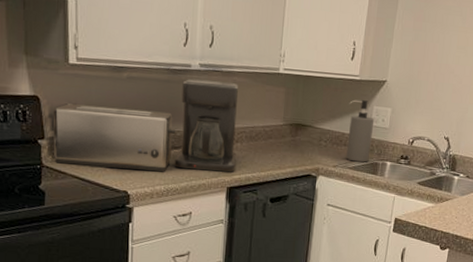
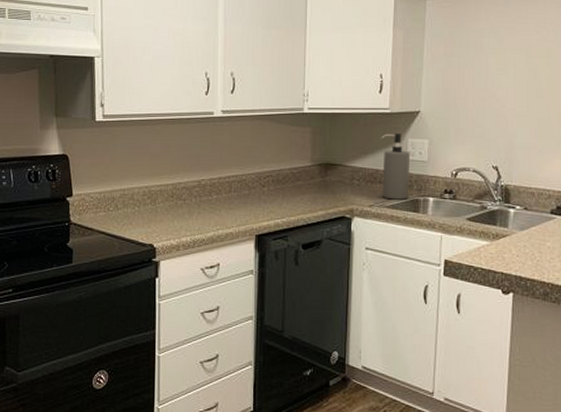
toaster: present [53,103,176,172] -> none [80,160,201,223]
coffee maker: present [174,78,238,172] -> none [200,125,263,219]

